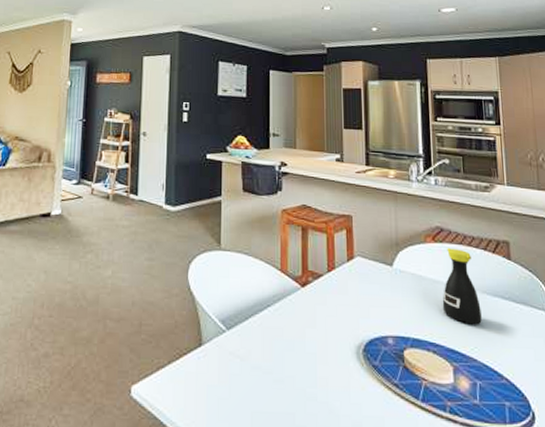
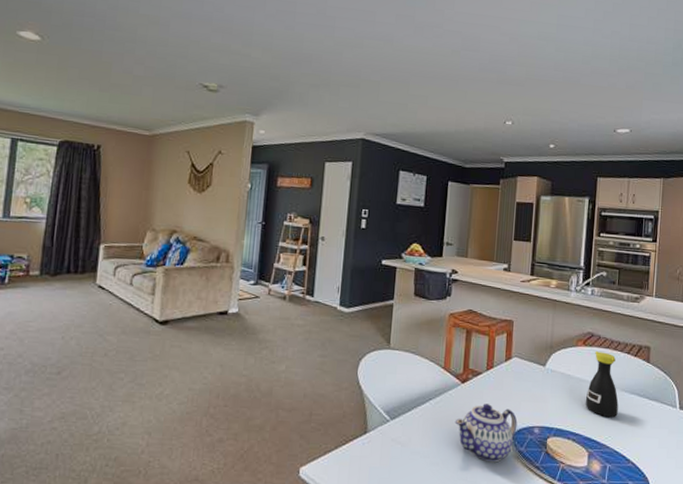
teapot: none [297,310,368,379] -> present [455,404,518,463]

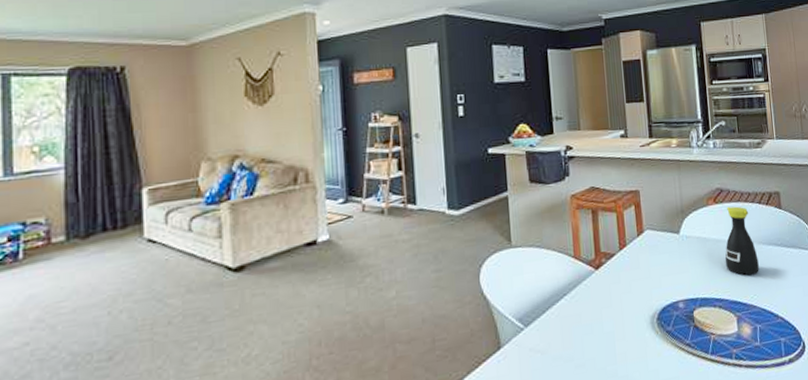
teapot: present [455,404,518,463] -> none [595,286,661,351]

